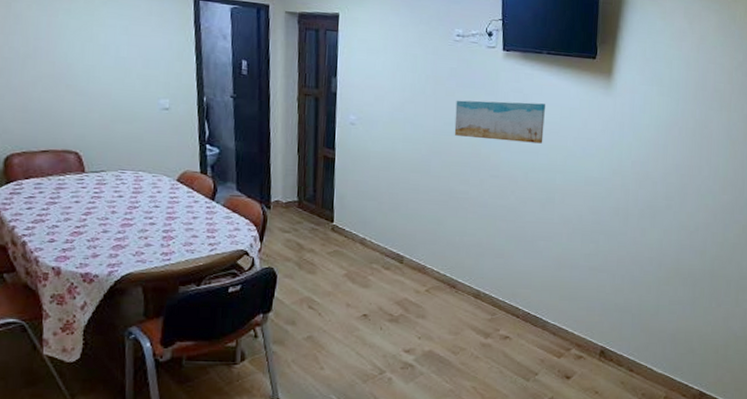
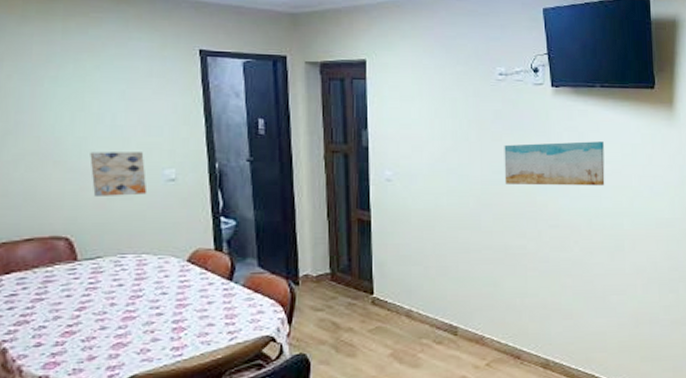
wall art: none [97,78,145,120] -> present [90,152,148,198]

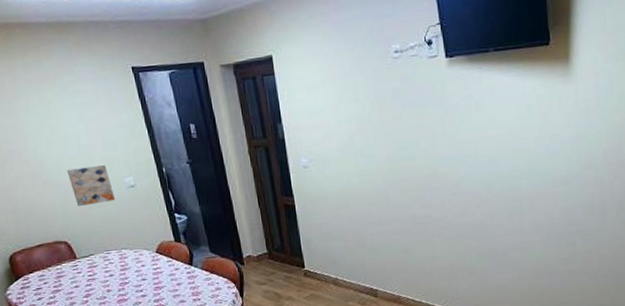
wall art: present [504,141,605,186] -> none [404,107,502,160]

